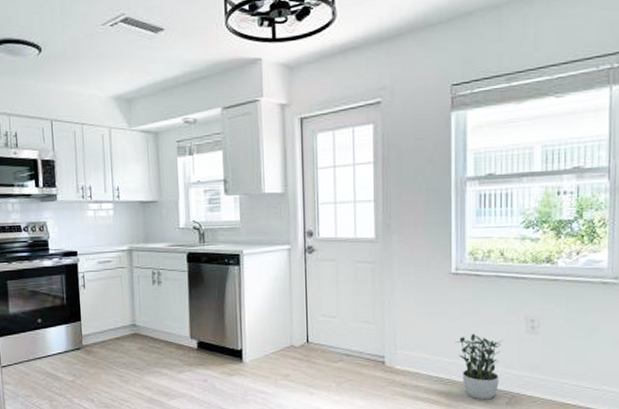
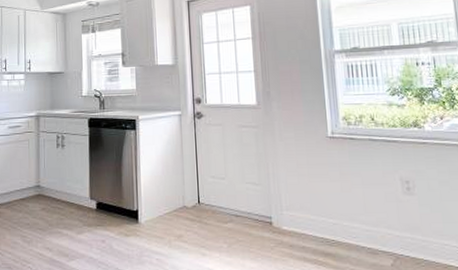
potted plant: present [455,333,502,400] -> none [336,194,383,262]

